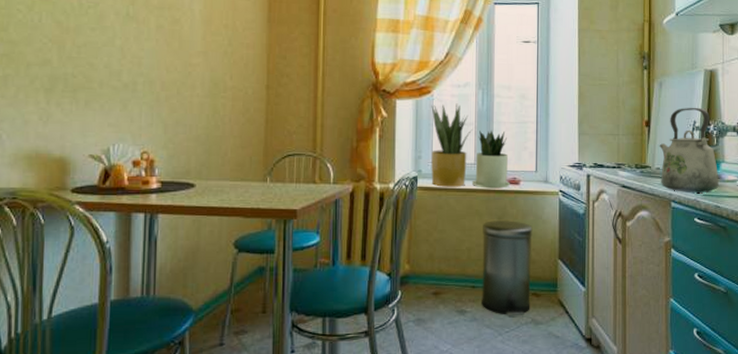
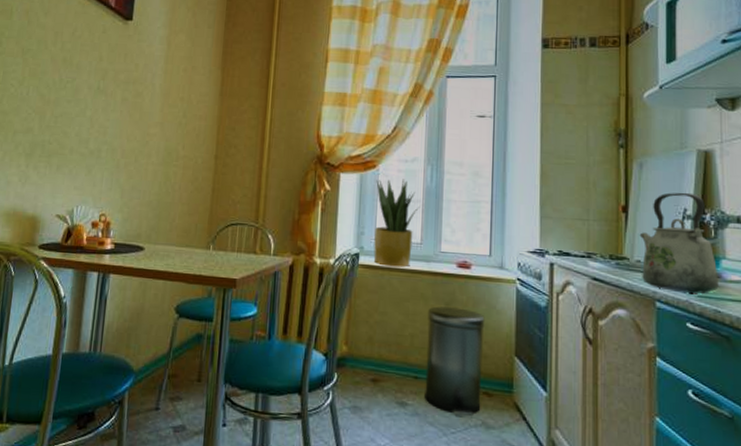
planter: present [471,130,511,189] -> none [417,208,461,273]

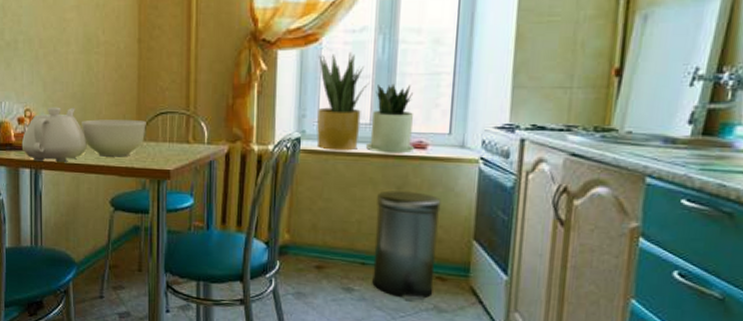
teapot: none [92,213,158,267] -> present [21,107,87,162]
bowl: none [154,227,217,265] -> present [82,119,146,157]
planter: none [417,208,461,273] -> present [365,83,415,154]
kettle: present [639,192,719,294] -> none [632,47,729,166]

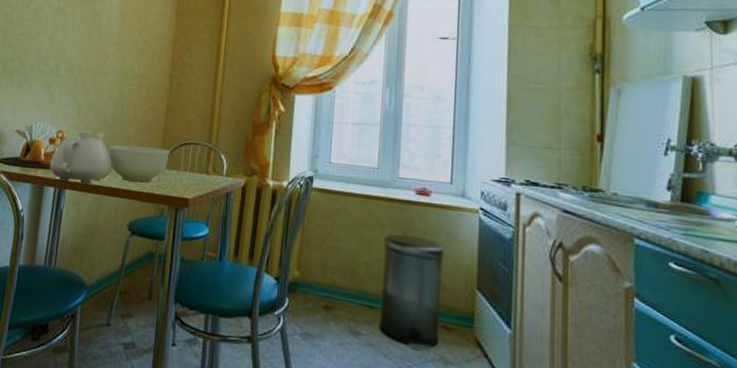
planter: present [316,52,369,152] -> none [328,101,377,193]
planter: present [365,83,415,154] -> none [373,132,420,200]

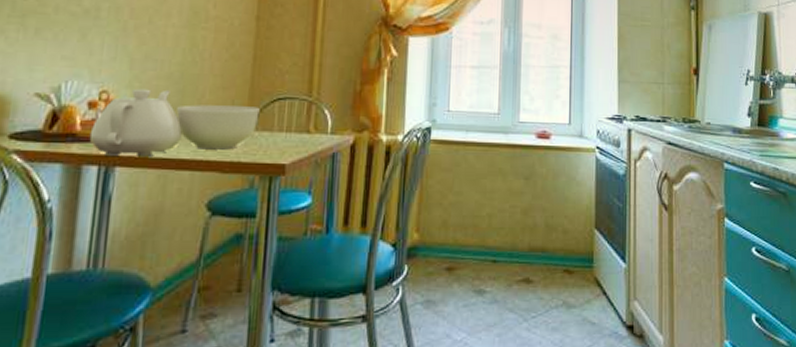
pedal bin: present [379,234,445,350] -> none [504,181,565,297]

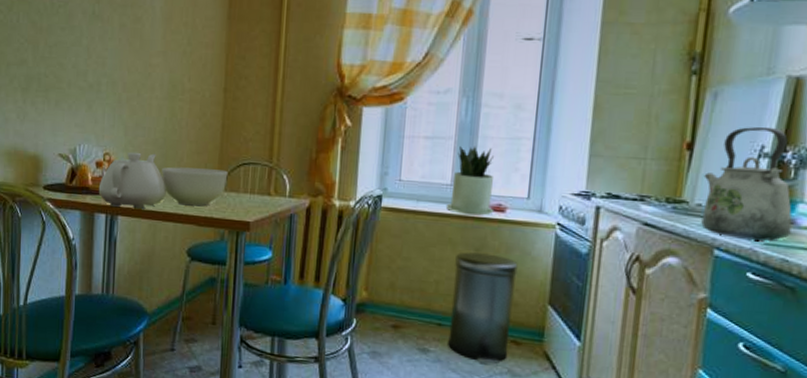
planter: none [494,74,540,144] -> present [446,146,494,216]
pedal bin: none [504,181,565,297] -> present [448,252,518,364]
kettle: none [709,54,777,152] -> present [701,126,792,241]

